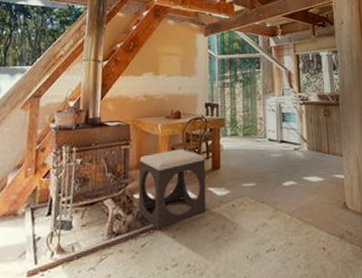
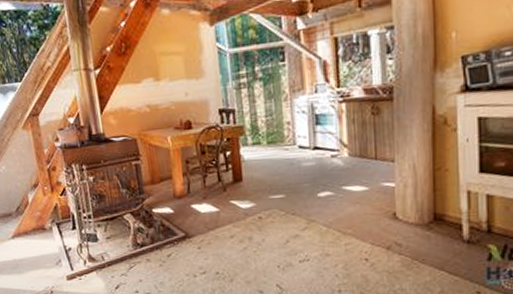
footstool: present [138,148,206,230] -> none [152,161,230,242]

